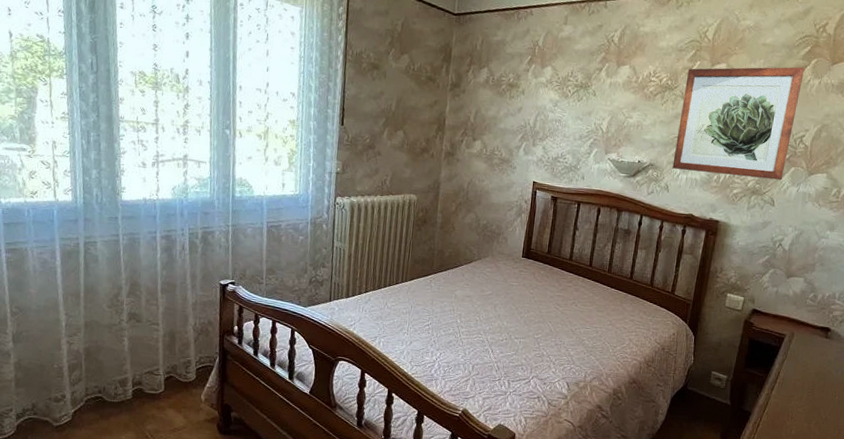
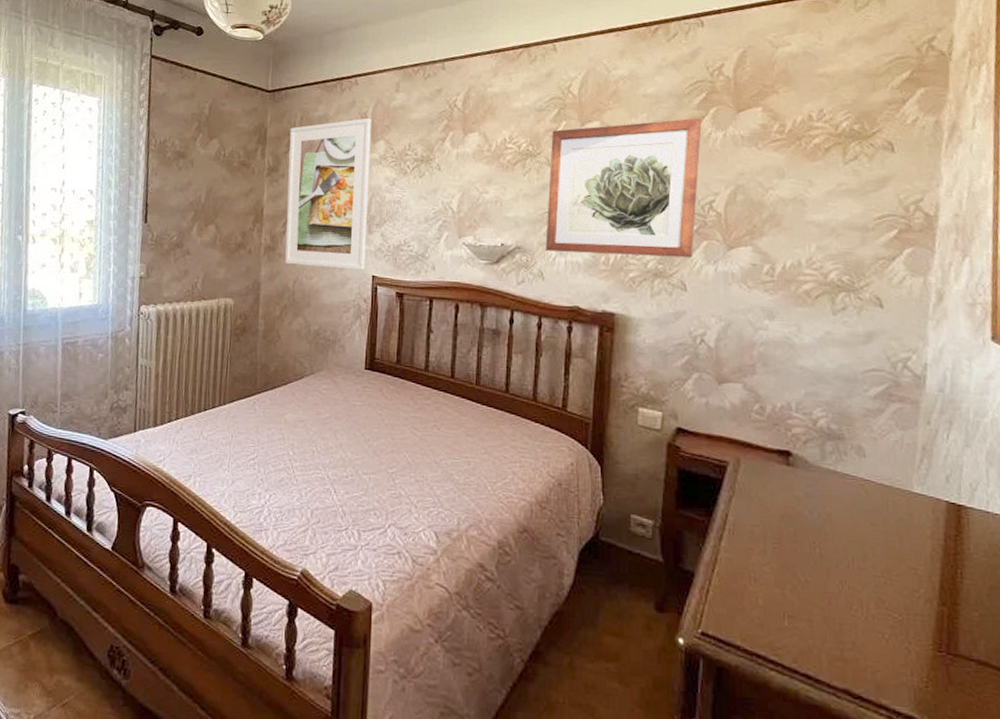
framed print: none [462,45,542,176] -> present [285,118,372,270]

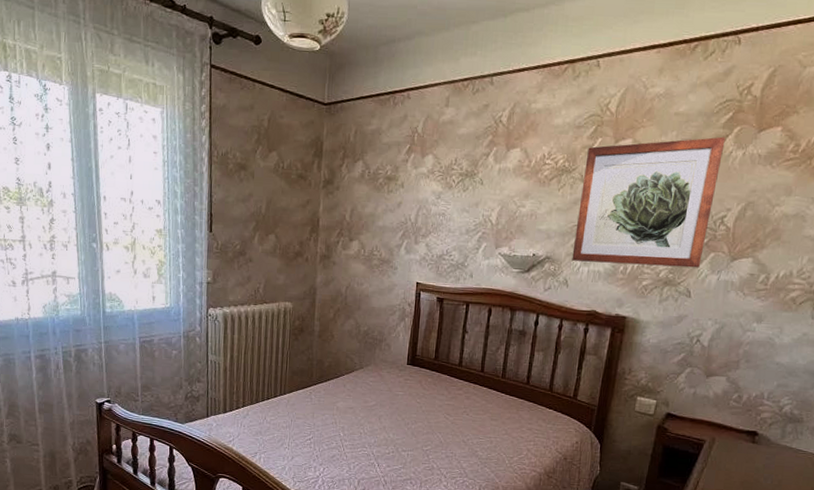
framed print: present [285,118,372,270] -> none [339,132,422,277]

